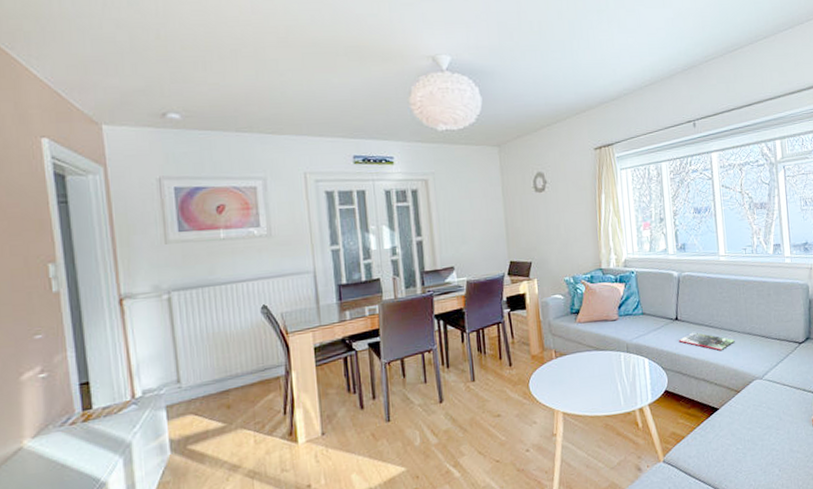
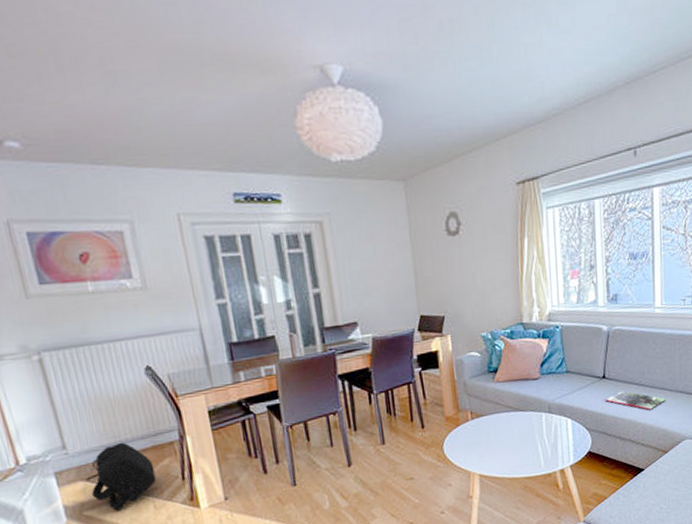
backpack: none [194,376,260,445] -> present [85,442,157,511]

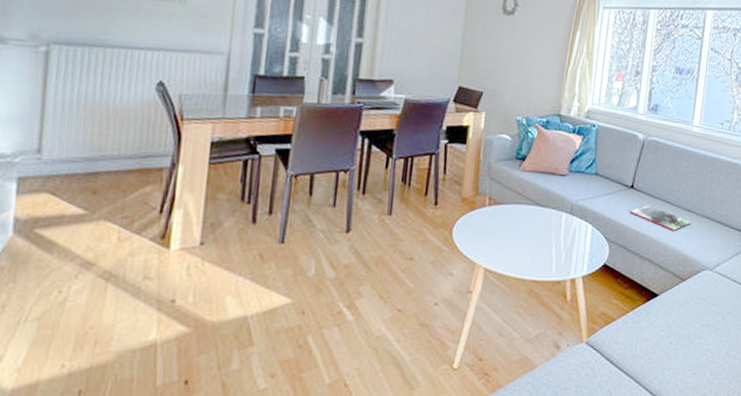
backpack: present [85,442,157,511] -> none [51,157,133,235]

